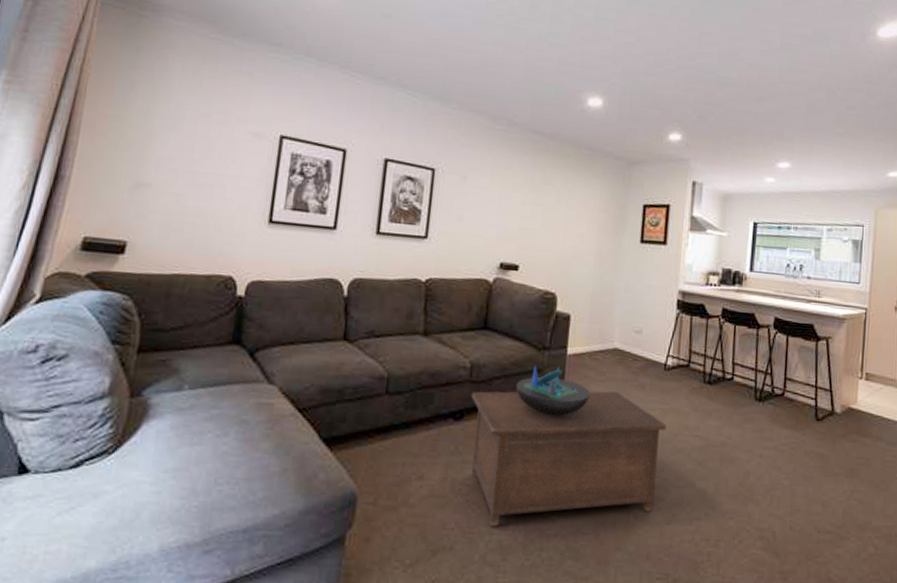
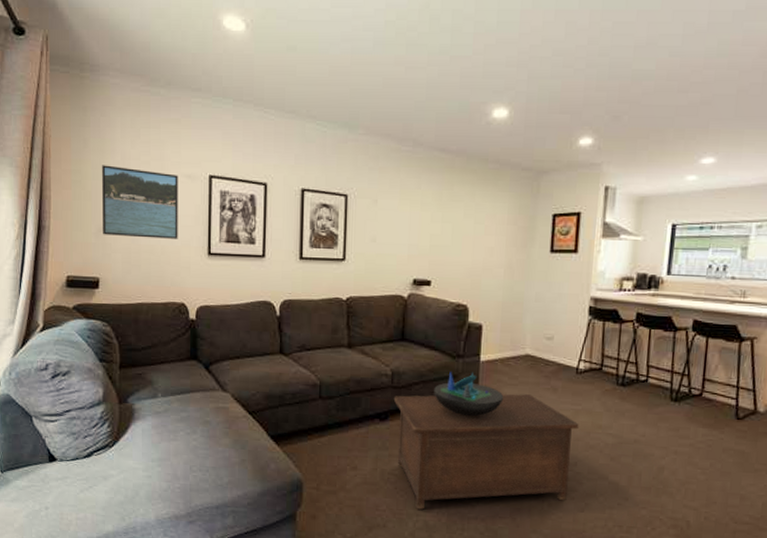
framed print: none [139,112,243,203] -> present [102,165,178,239]

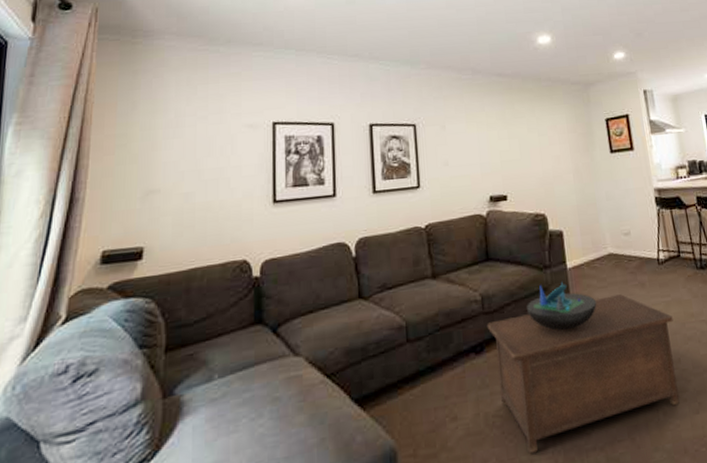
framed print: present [102,165,178,239] -> none [150,124,239,199]

